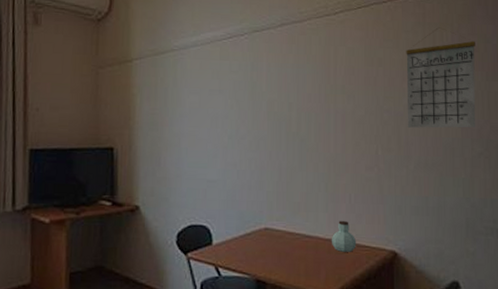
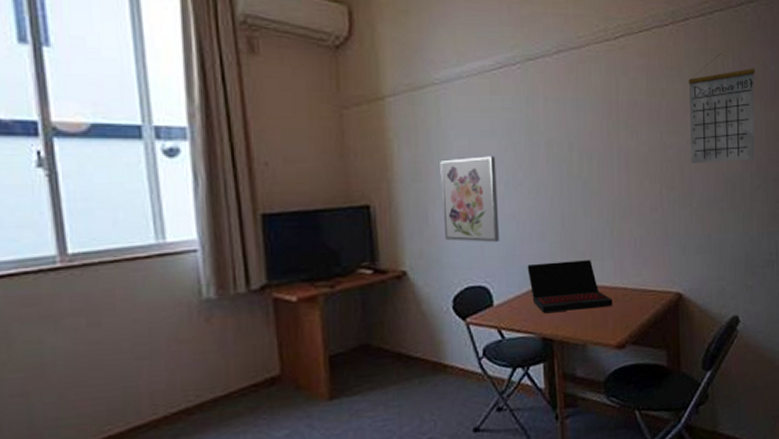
wall art: none [173,111,222,188] -> present [440,156,500,243]
laptop: none [245,209,326,257] -> present [527,260,613,313]
jar: present [331,221,357,252] -> none [617,267,643,299]

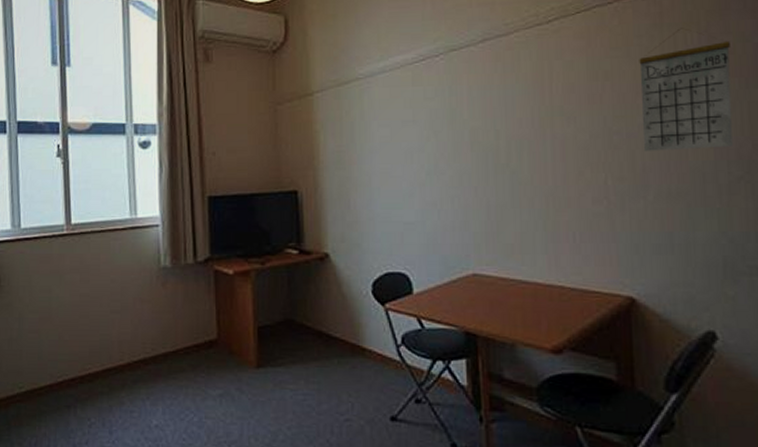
wall art: present [440,156,500,243] -> none [362,145,421,230]
laptop: present [527,260,613,313] -> none [449,253,547,306]

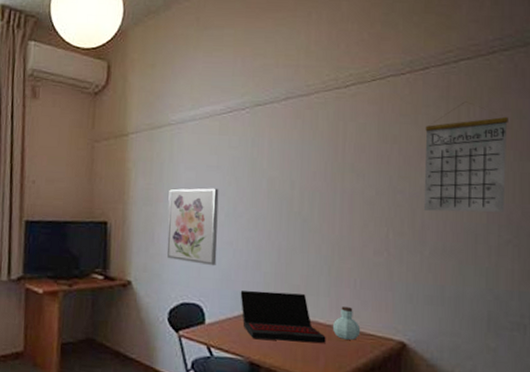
wall art: none [362,145,421,230] -> present [166,188,219,266]
laptop: none [449,253,547,306] -> present [240,290,326,343]
jar: none [552,264,584,299] -> present [332,307,361,340]

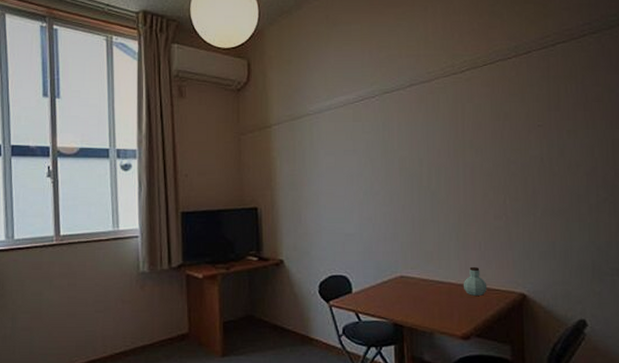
wall art: present [166,188,219,266] -> none [312,170,359,241]
laptop: present [240,290,326,343] -> none [381,259,458,302]
calendar: present [423,101,508,213] -> none [531,80,601,177]

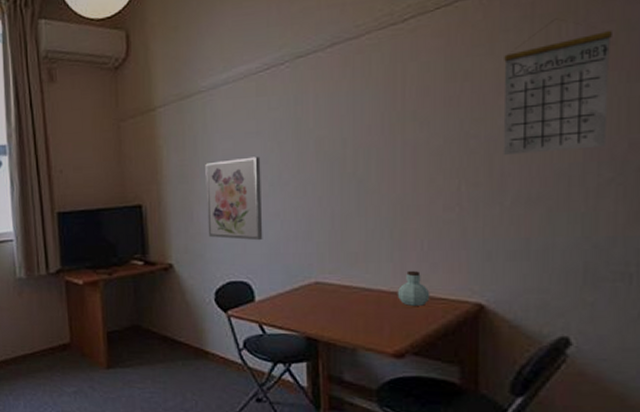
wall art: none [312,170,359,241] -> present [205,156,263,241]
calendar: none [531,80,601,177] -> present [503,18,612,155]

